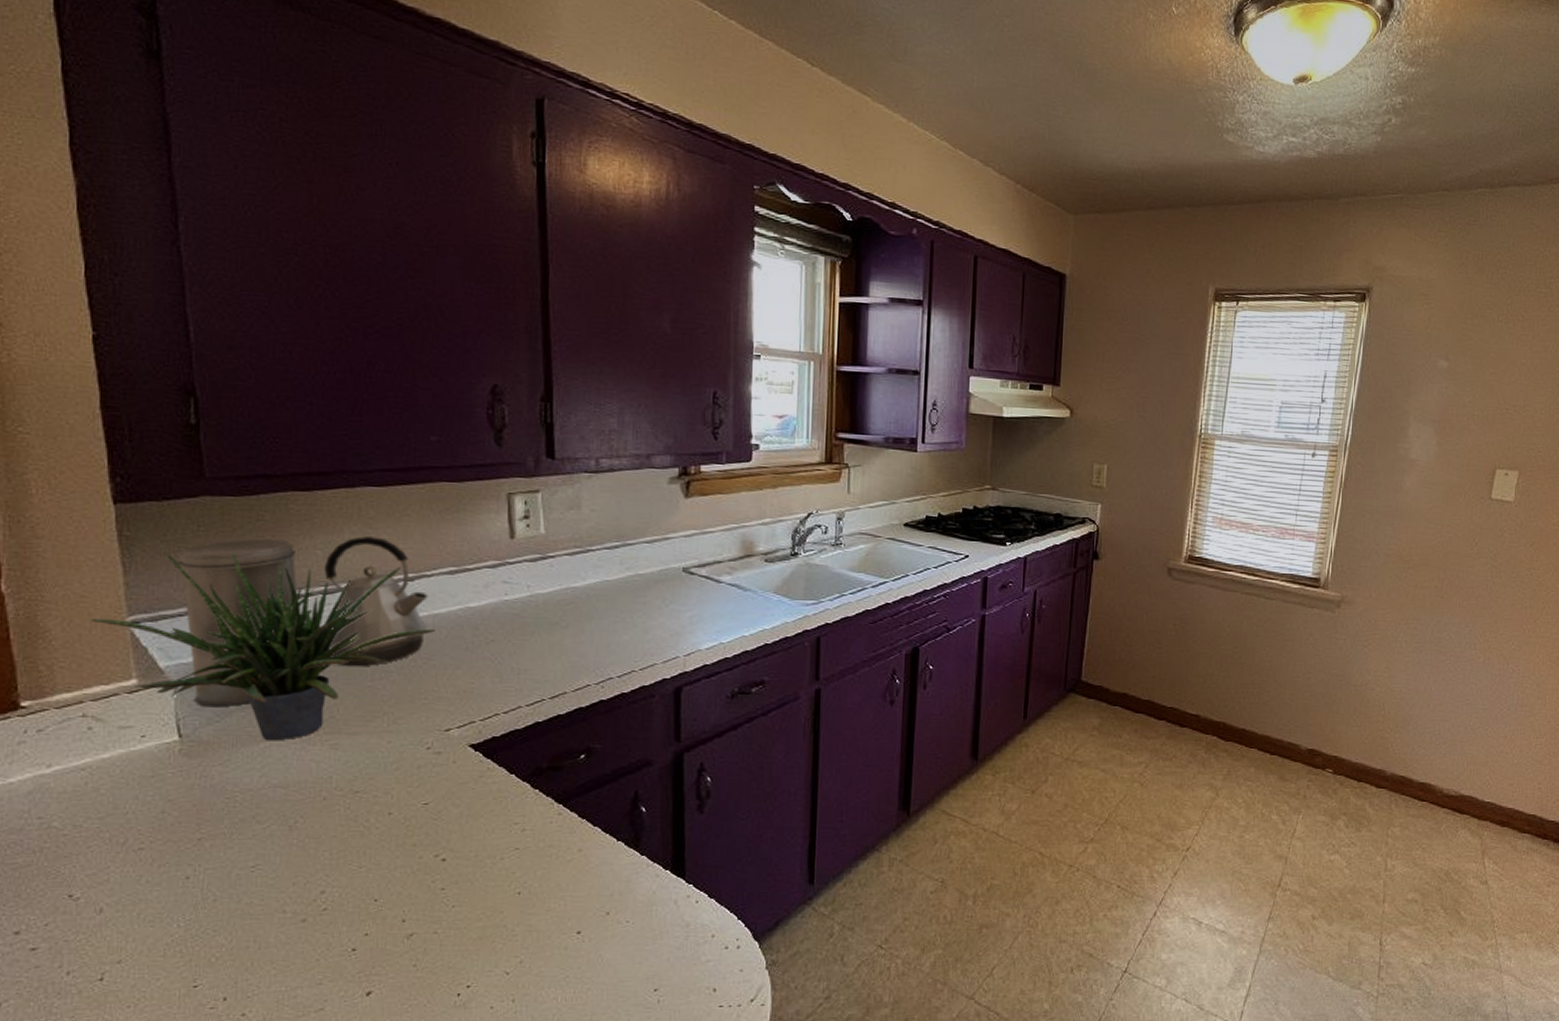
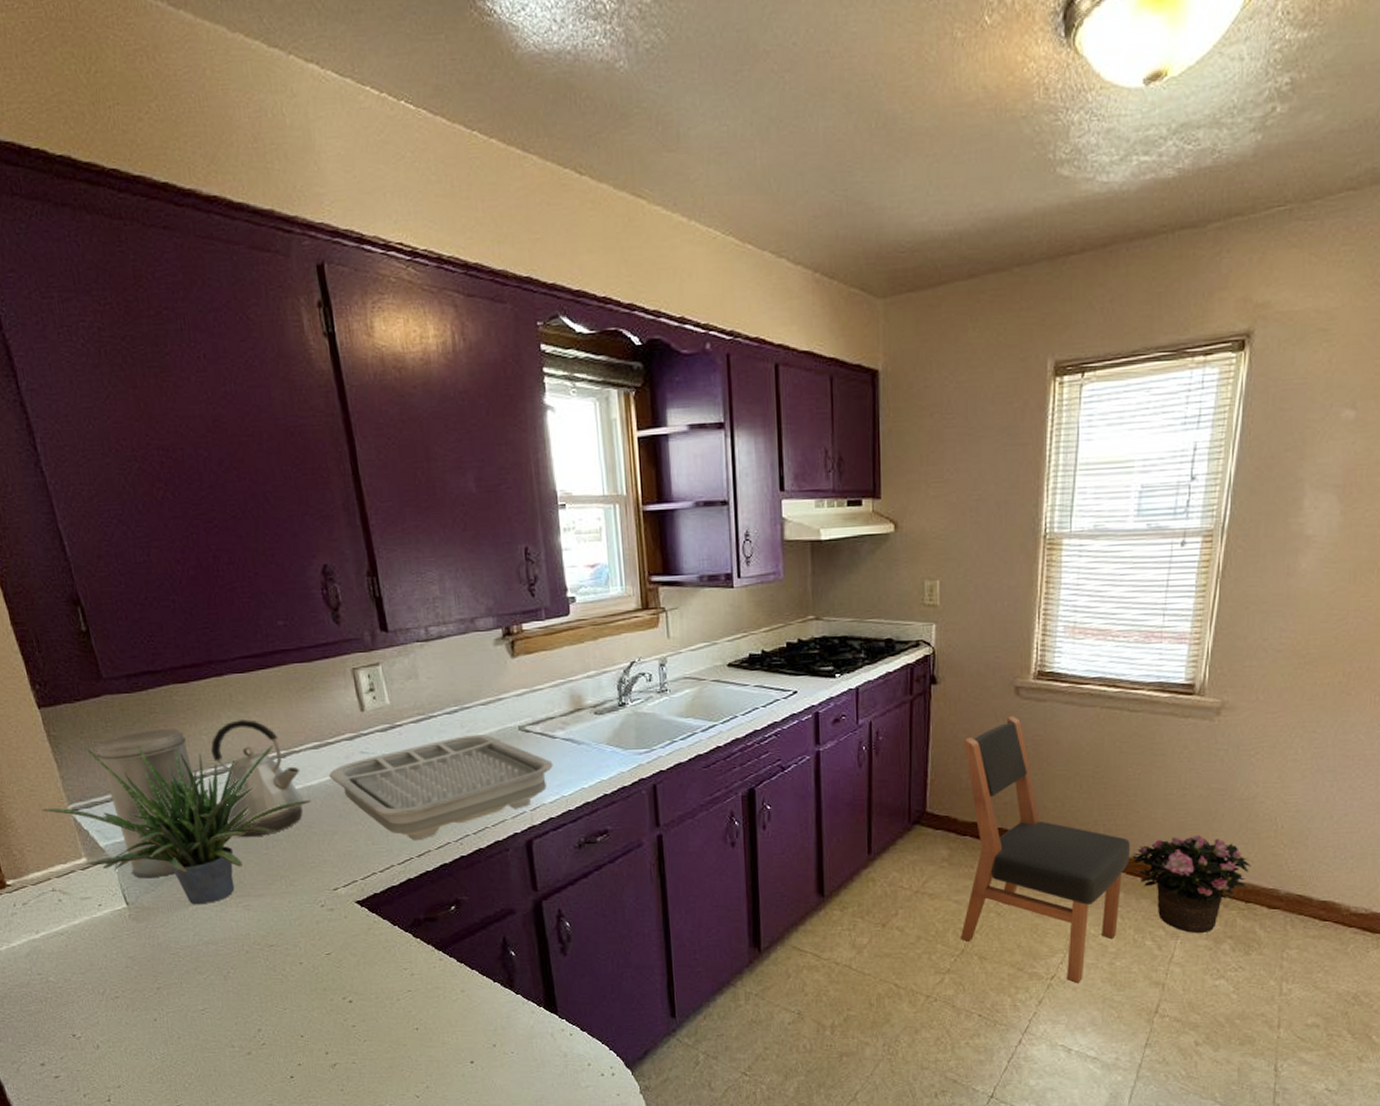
dish rack: none [461,573,715,681] -> present [329,735,553,841]
dining chair: none [1106,594,1261,856] -> present [961,715,1130,984]
potted flower: none [1262,716,1363,809] -> present [1131,834,1251,933]

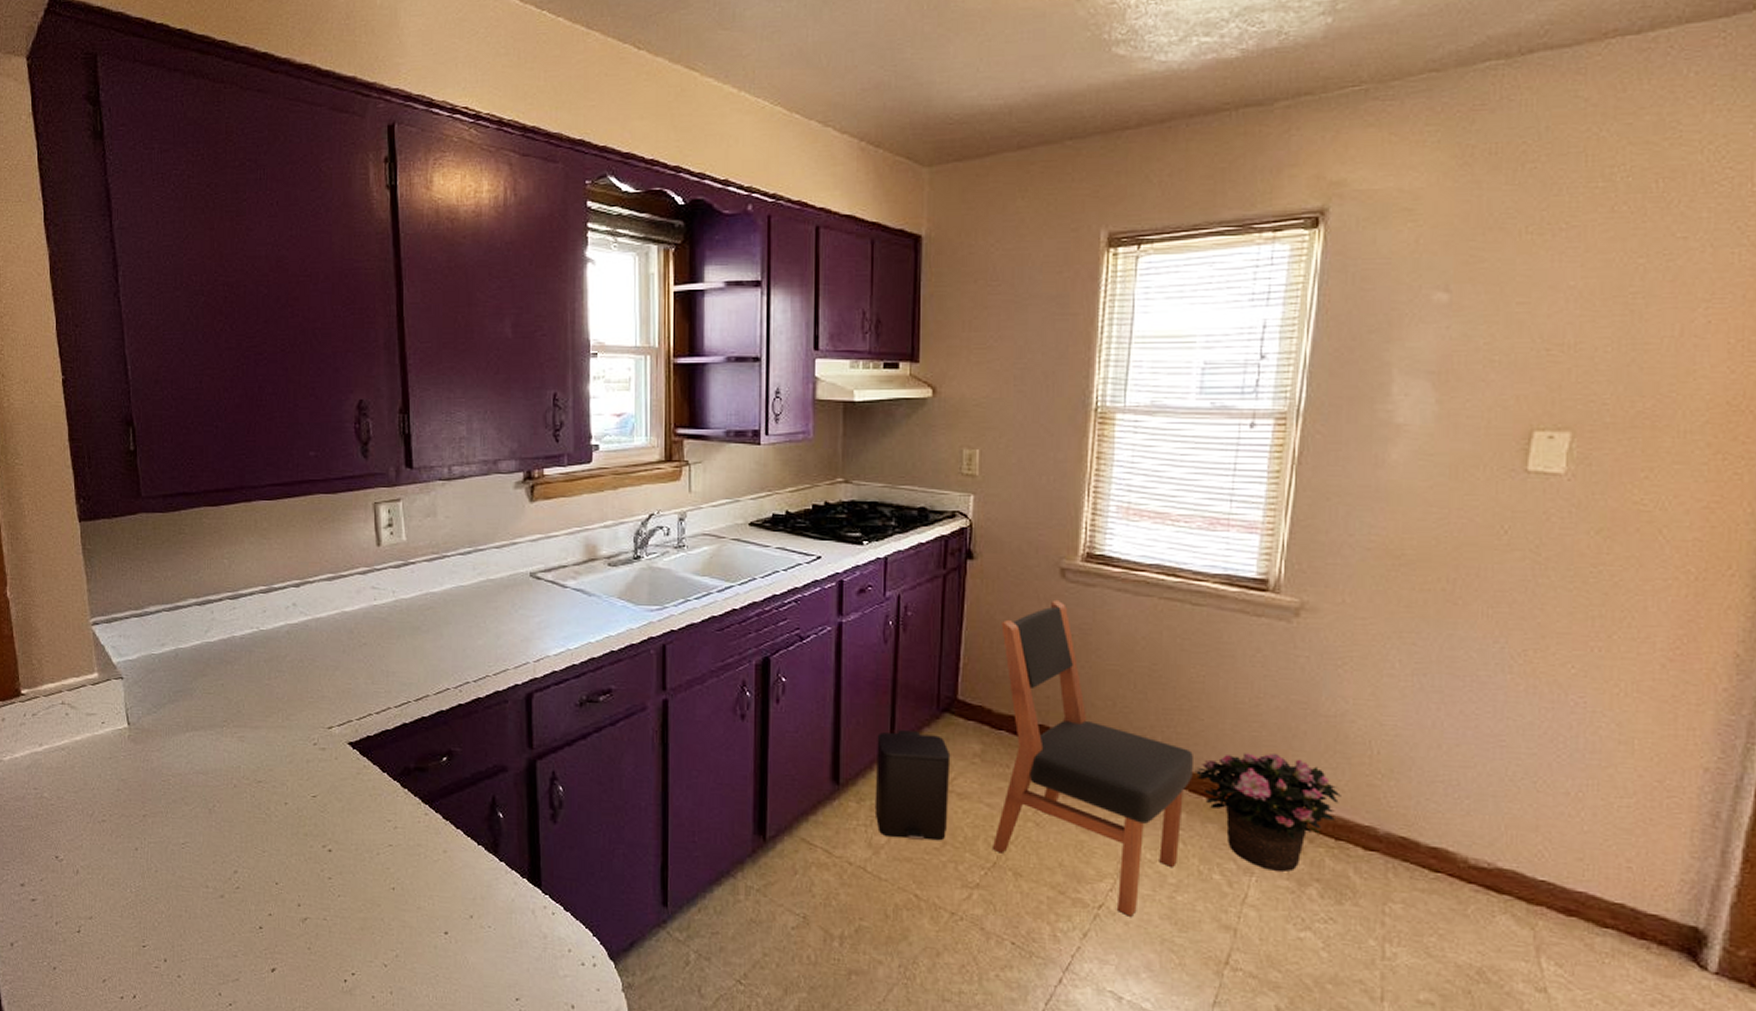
potted plant: present [42,739,311,905] -> none [65,554,318,732]
canister: present [96,729,194,879] -> none [124,550,210,700]
kettle: present [210,719,304,838] -> none [229,546,311,666]
dish rack: present [329,735,553,841] -> none [338,578,561,684]
pedal bin: none [856,843,922,938] -> present [874,730,951,841]

